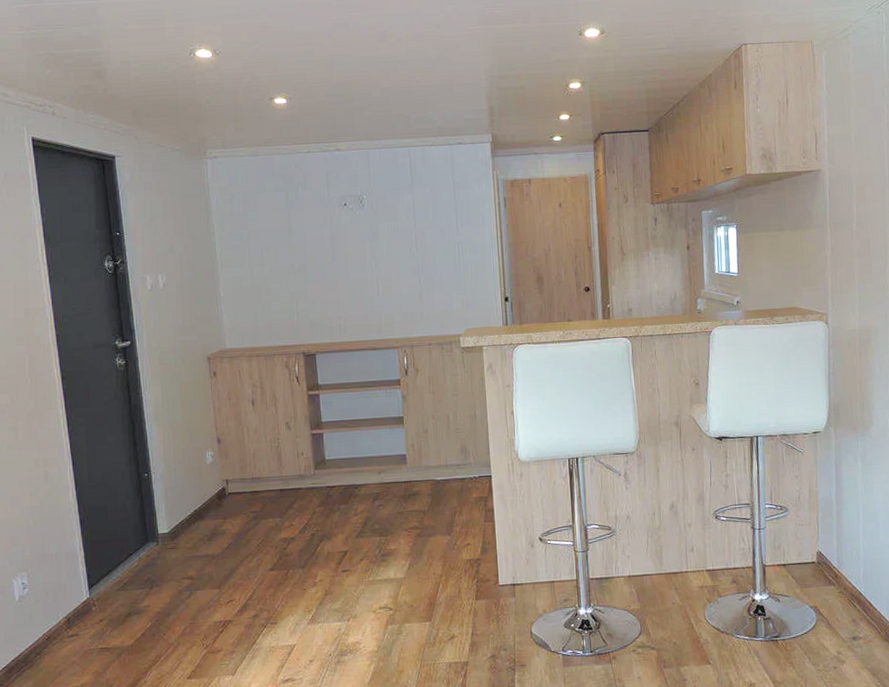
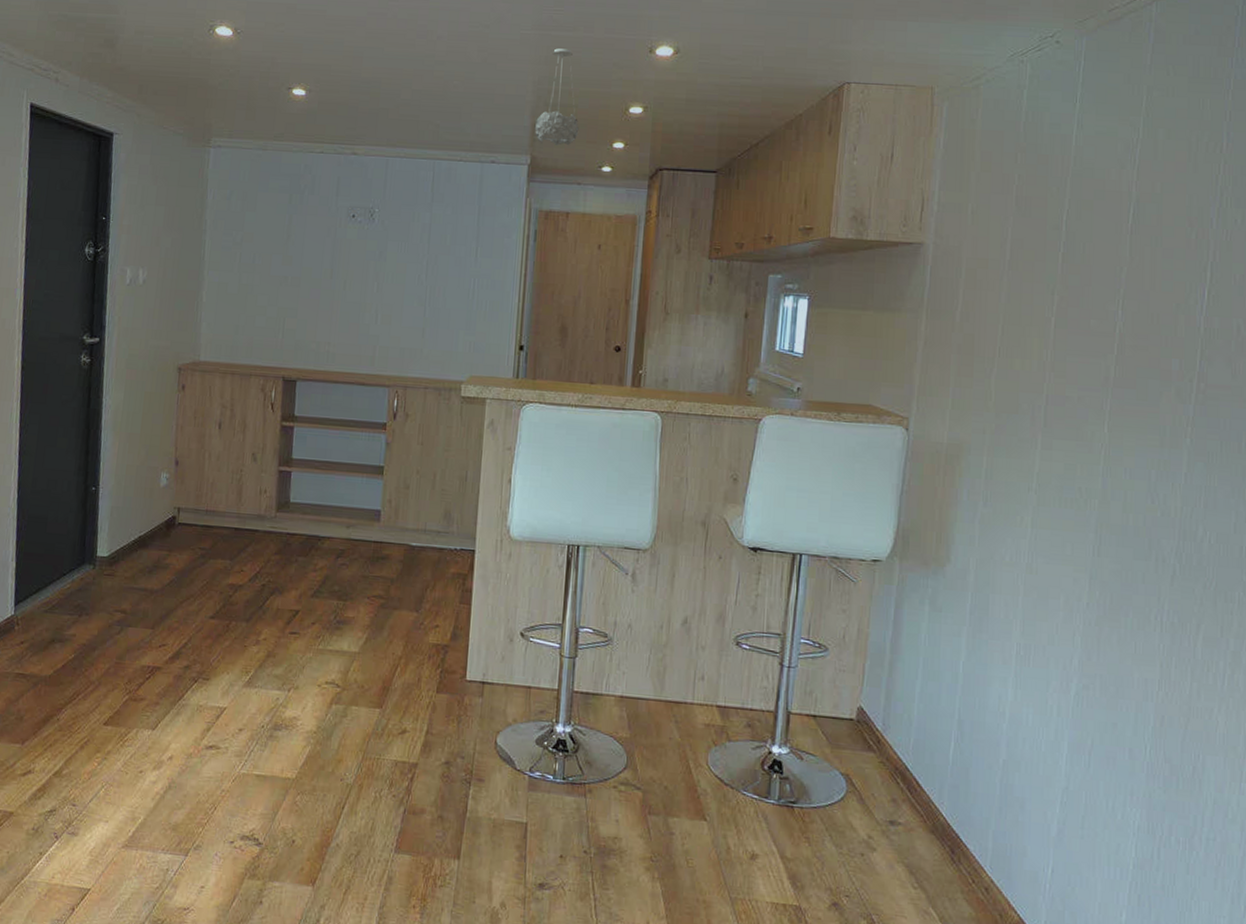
pendant light: none [491,38,530,123] -> present [534,47,579,146]

